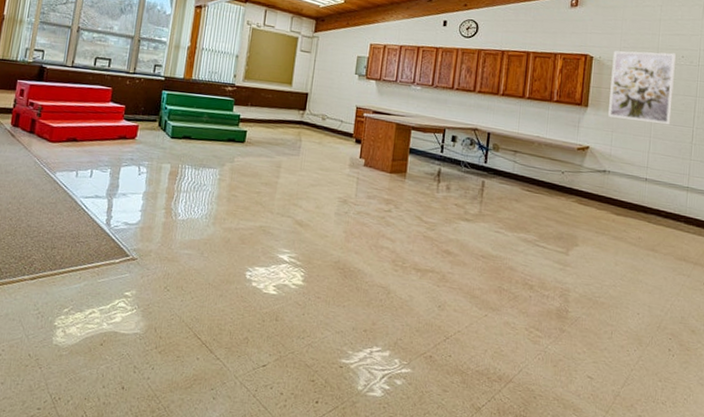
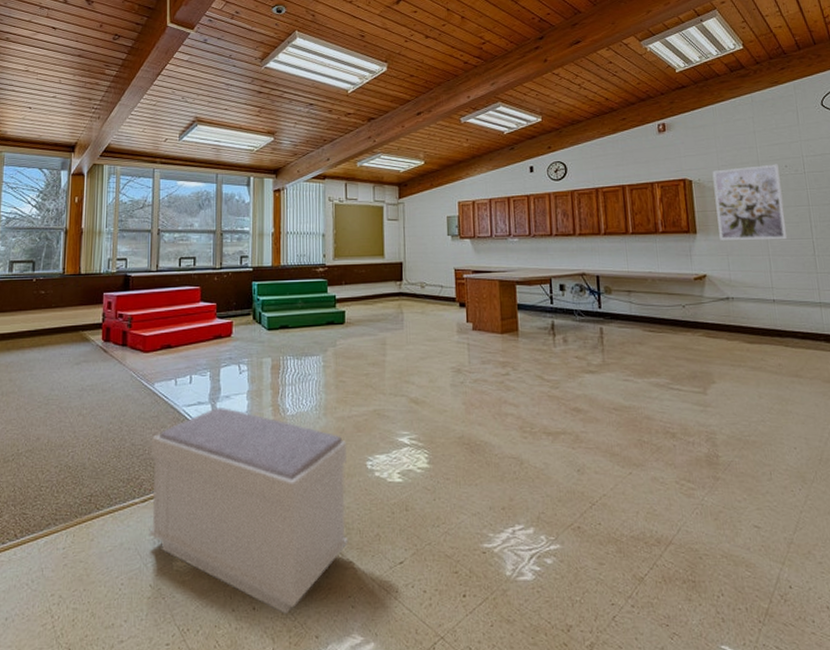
bench: none [34,203,230,397] -> present [149,408,349,614]

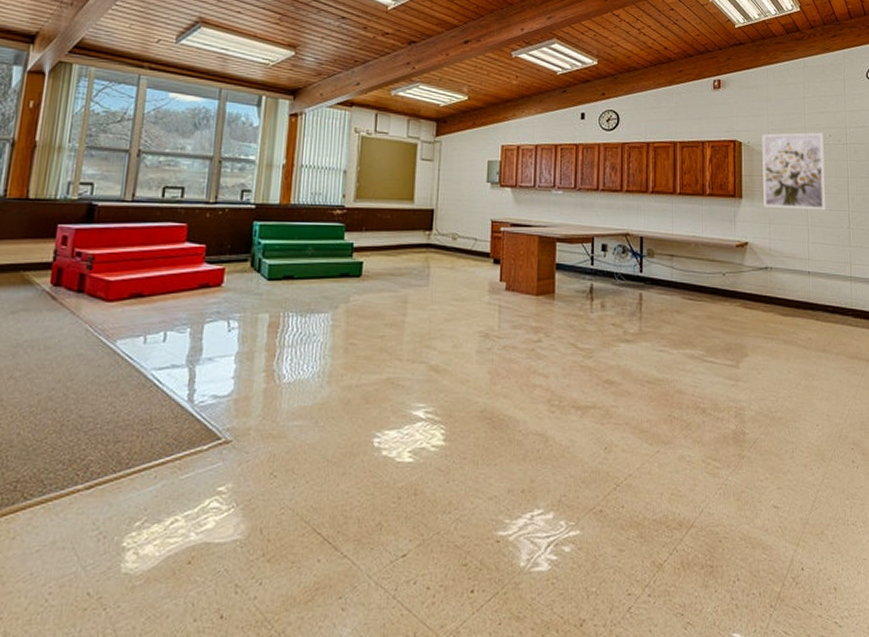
bench: present [149,408,349,614] -> none [92,372,351,622]

